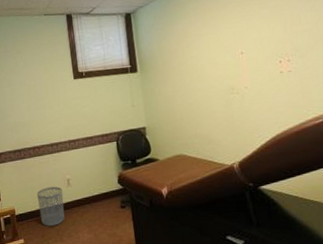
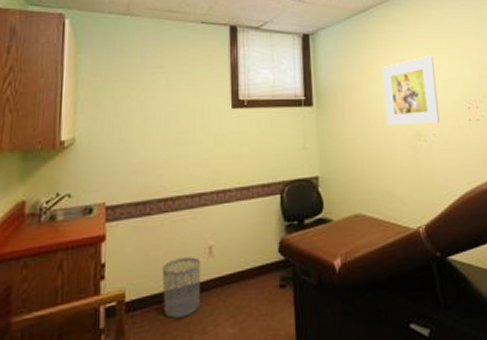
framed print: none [196,18,252,82] -> present [382,55,440,125]

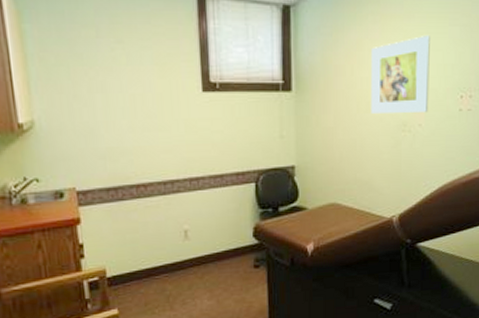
waste bin: present [161,257,201,318] -> none [139,239,178,292]

